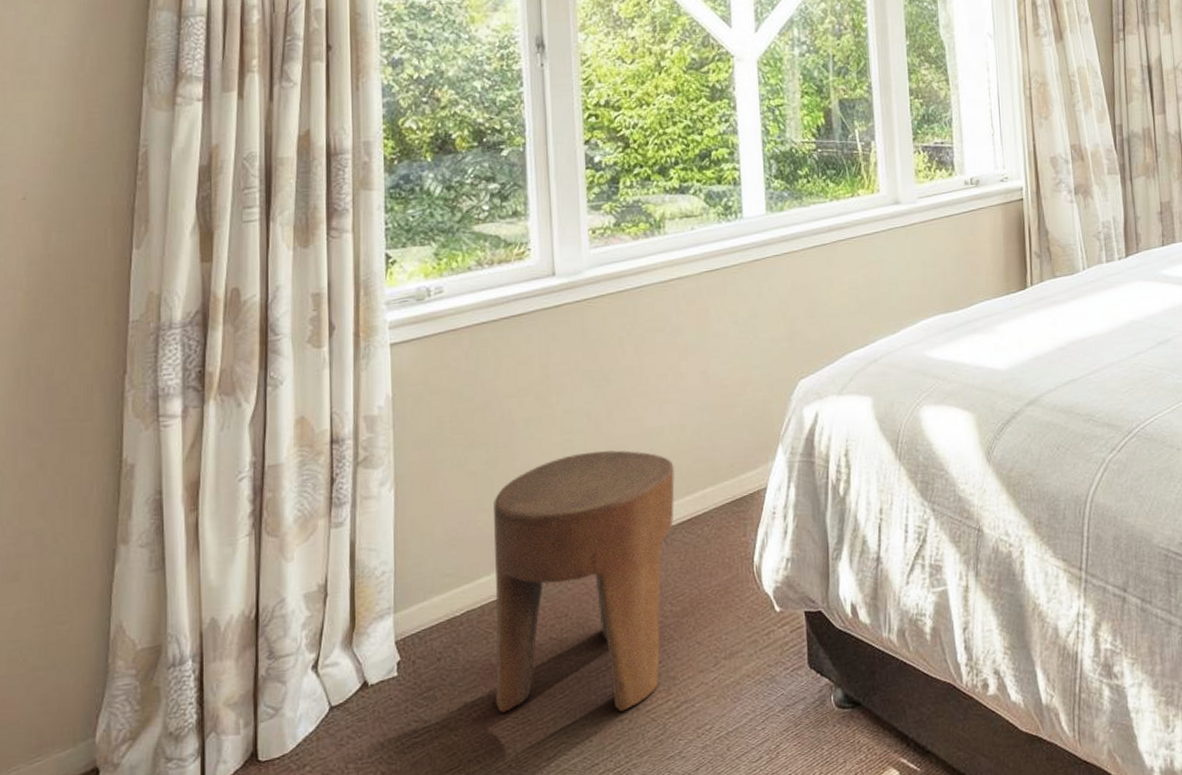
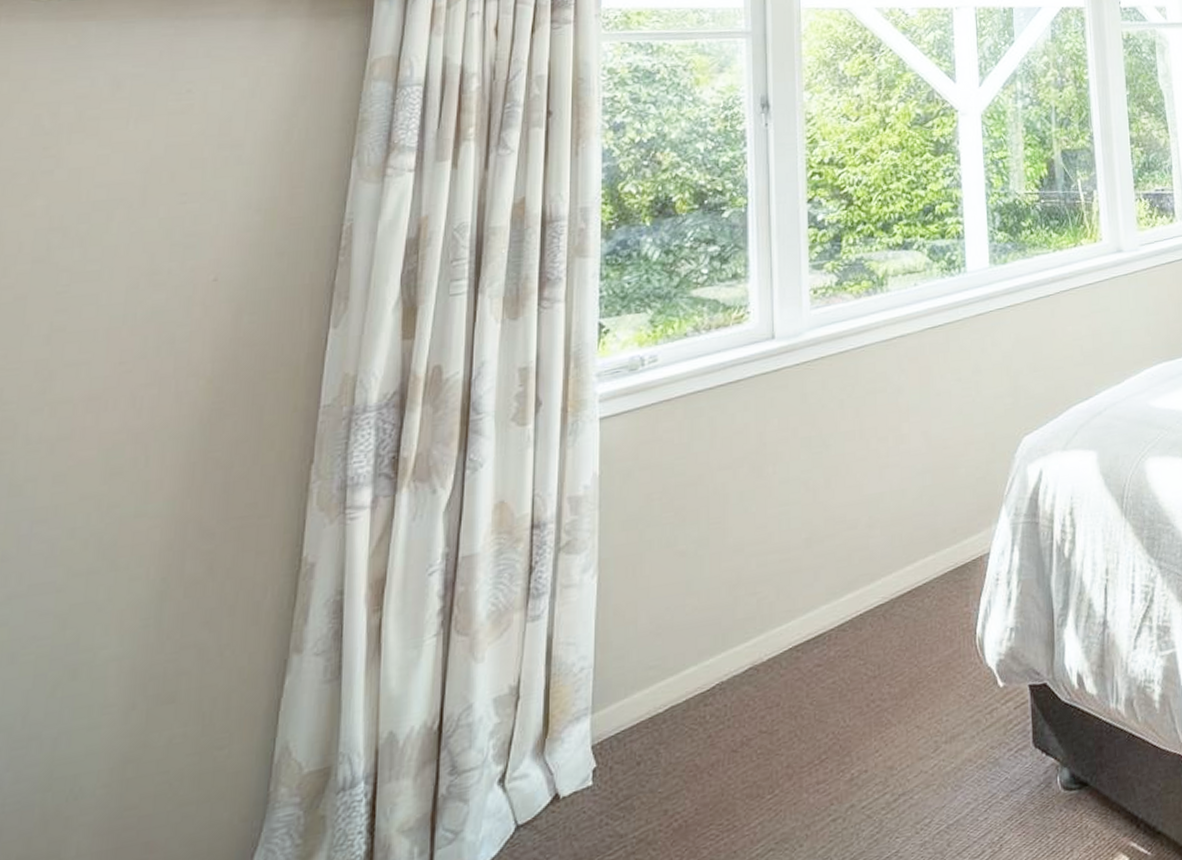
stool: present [492,450,675,713] -> none [699,520,895,820]

